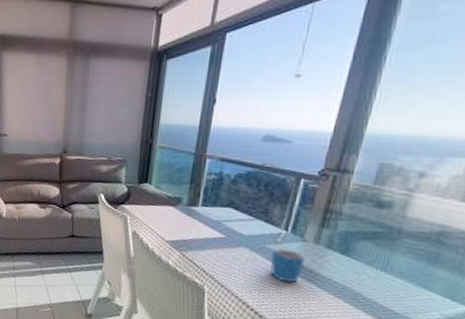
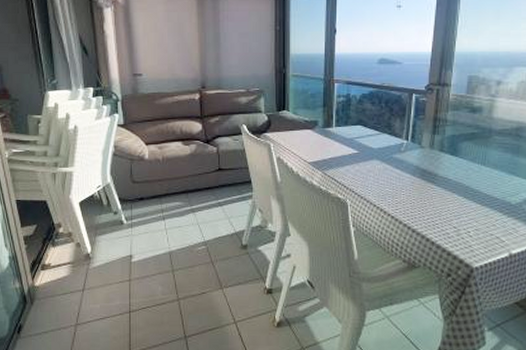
mug: present [269,248,305,283] -> none [398,157,425,185]

